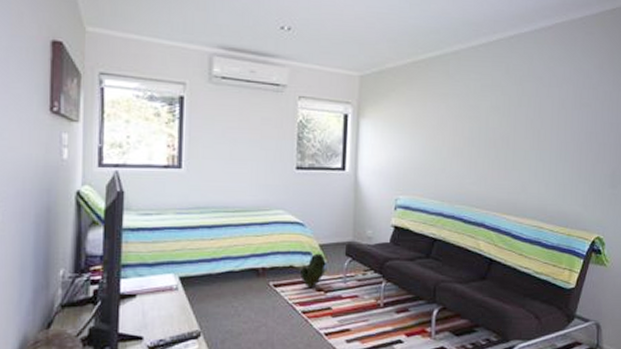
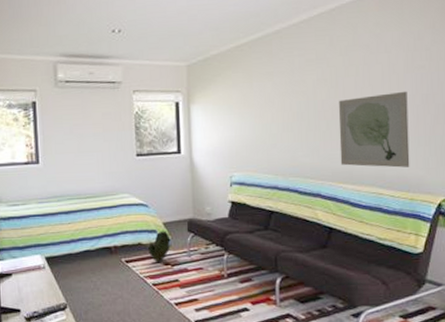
wall art: none [506,127,573,203] -> present [338,91,410,168]

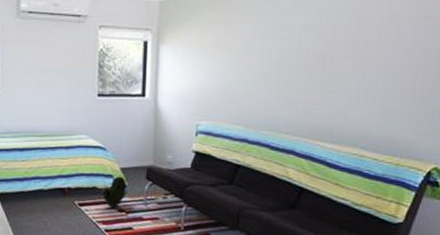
wall art: present [338,91,410,168] -> none [320,43,407,129]

